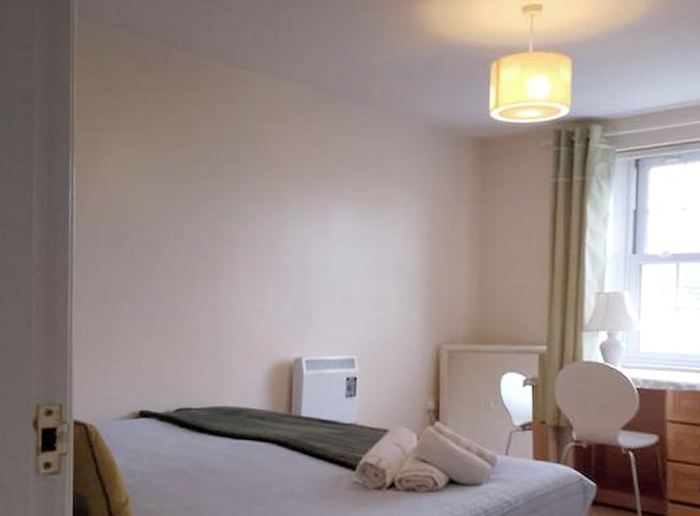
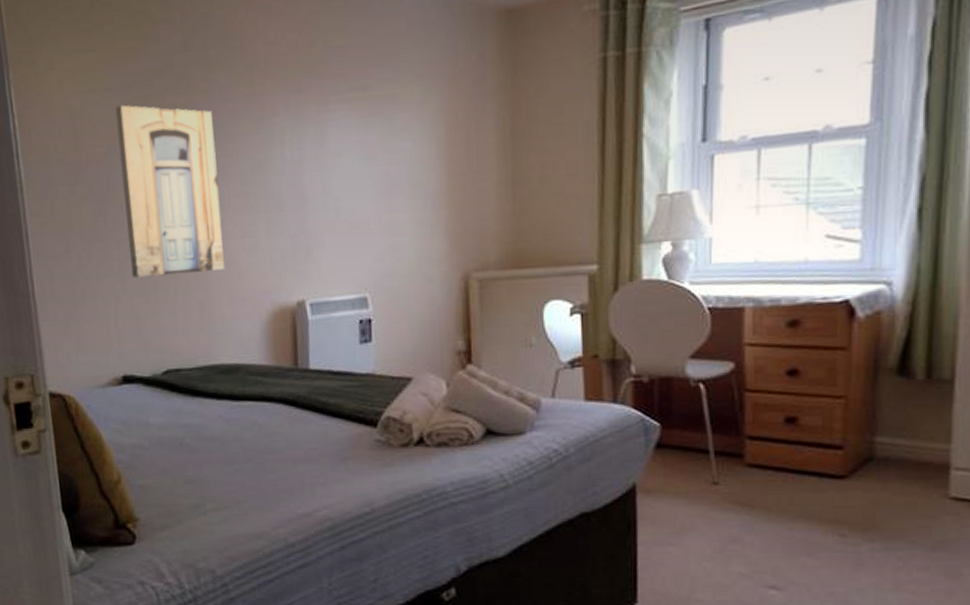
wall art: none [157,187,237,328] -> present [115,104,225,278]

